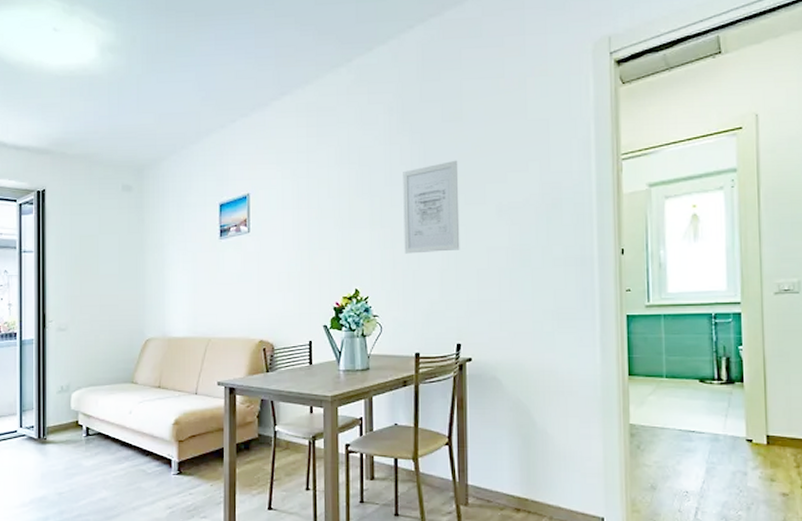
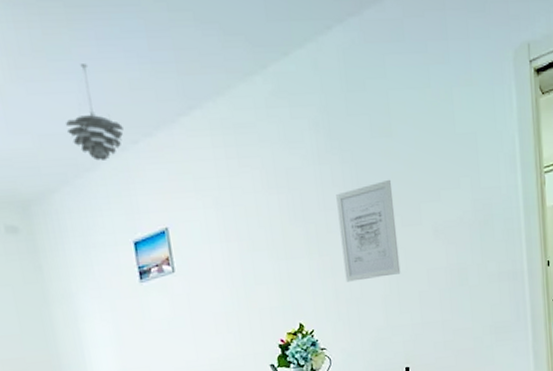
pendant light: none [182,59,225,135] -> present [66,64,123,161]

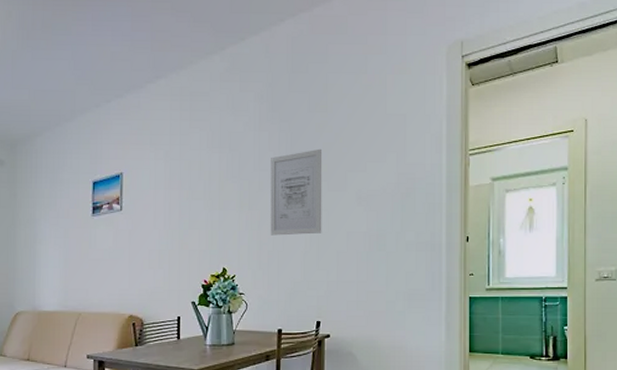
pendant light: present [66,64,123,161] -> none [57,38,101,114]

